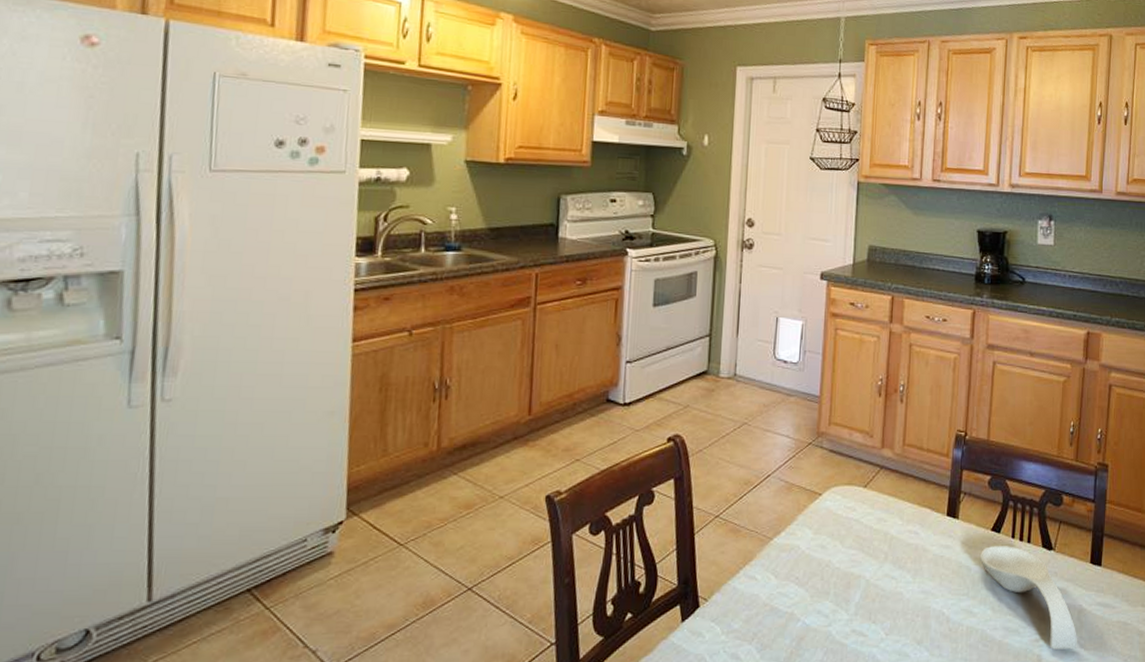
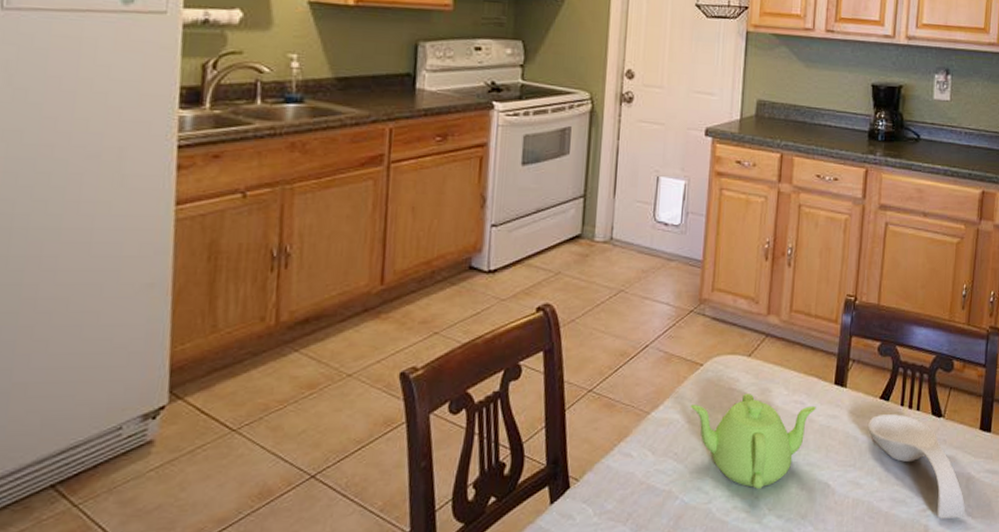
teapot: none [810,522,930,615] -> present [690,392,816,490]

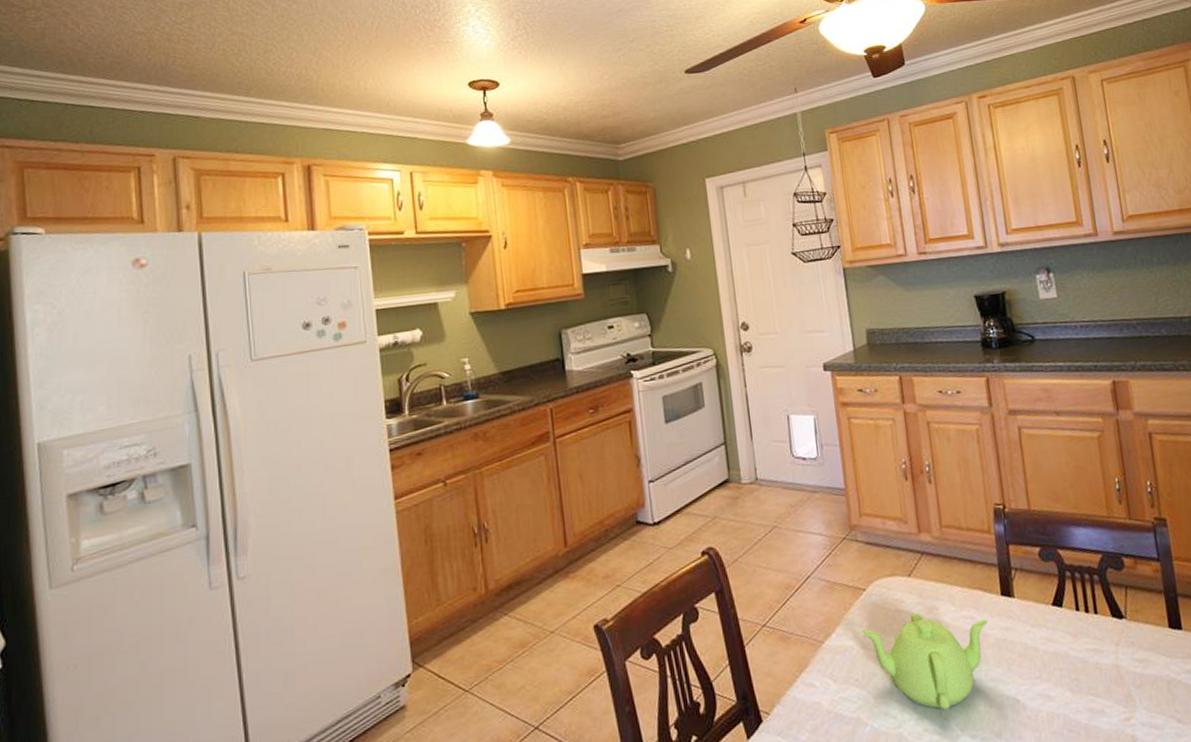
spoon rest: present [867,413,966,519] -> none [1044,619,1175,728]

